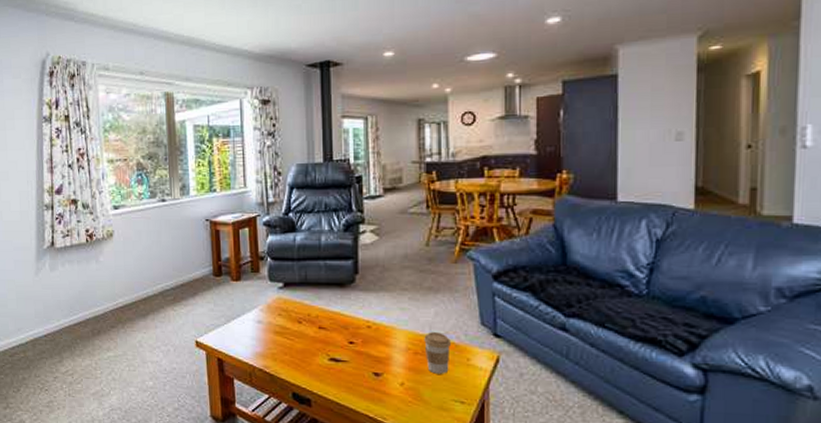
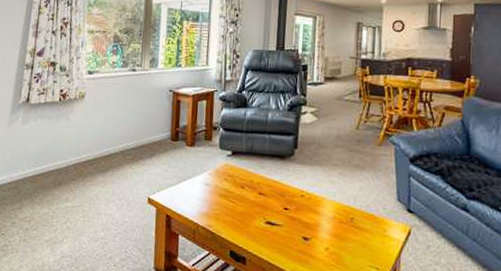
coffee cup: present [424,332,450,374] -> none [349,204,371,242]

